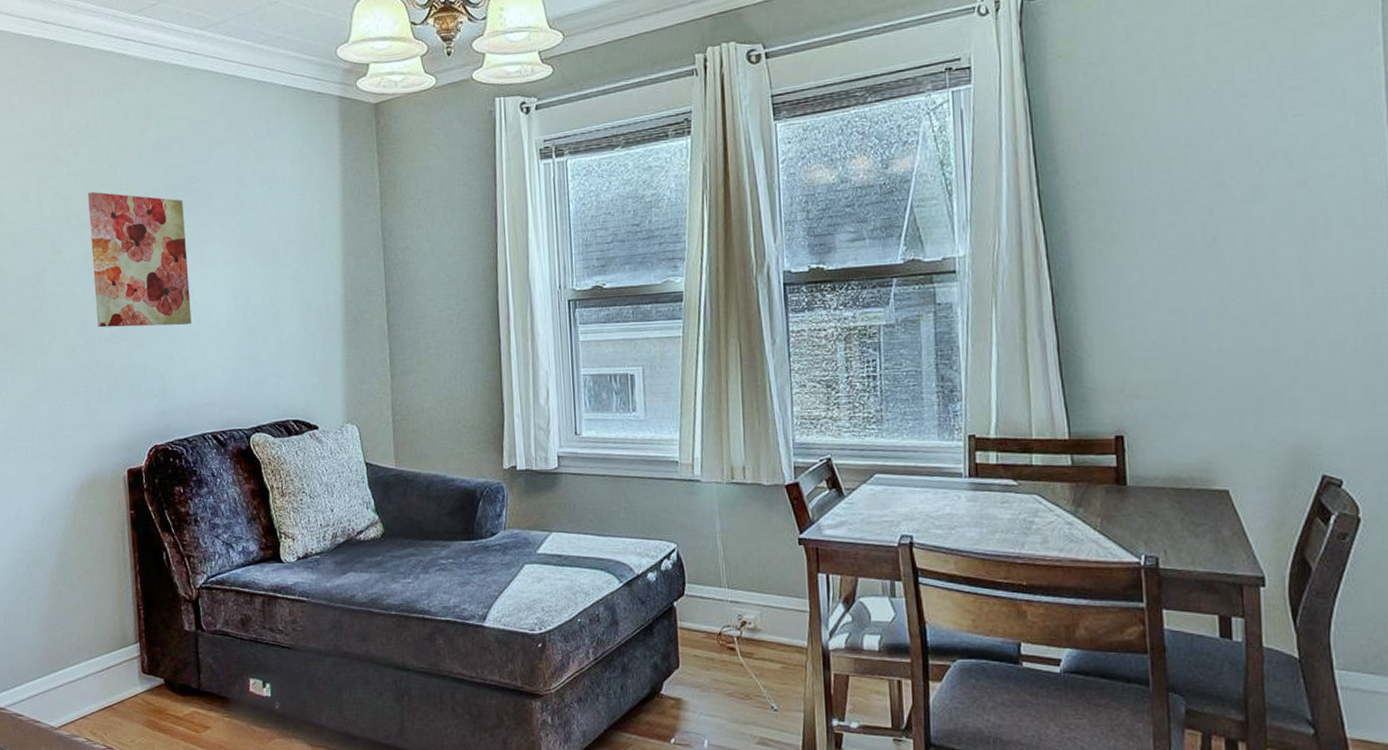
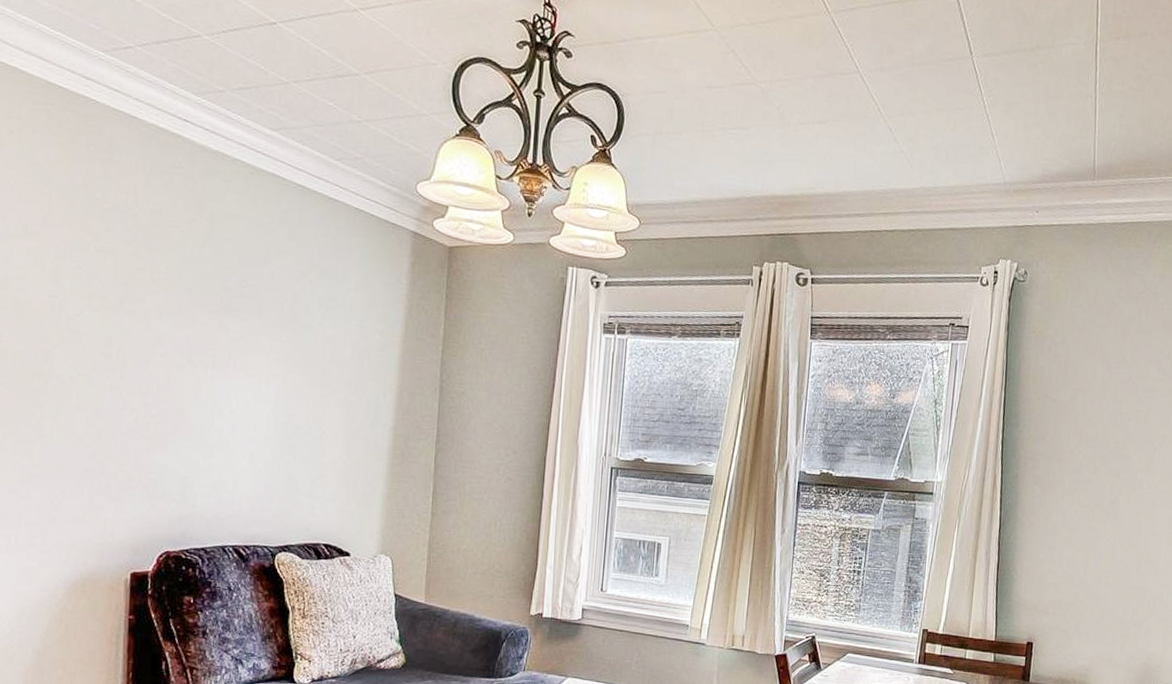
wall art: present [88,191,192,328] -> none [113,273,229,433]

